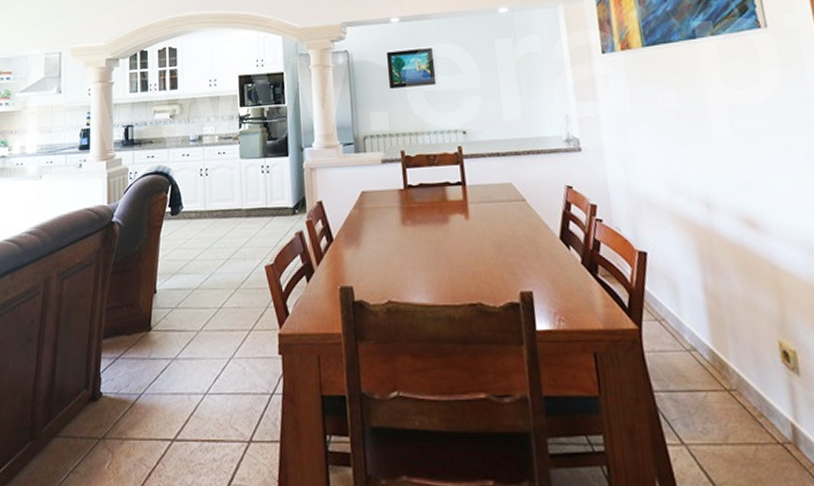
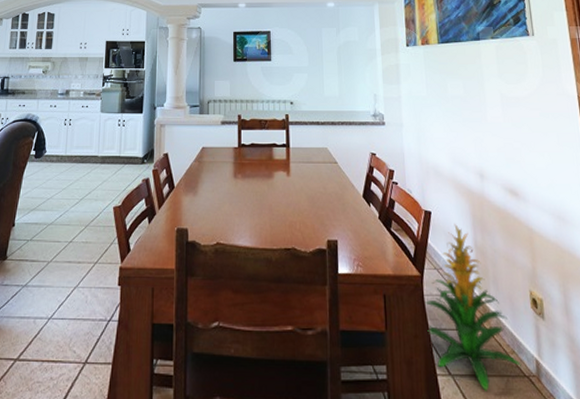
indoor plant: none [646,265,773,462] -> present [425,224,521,391]

